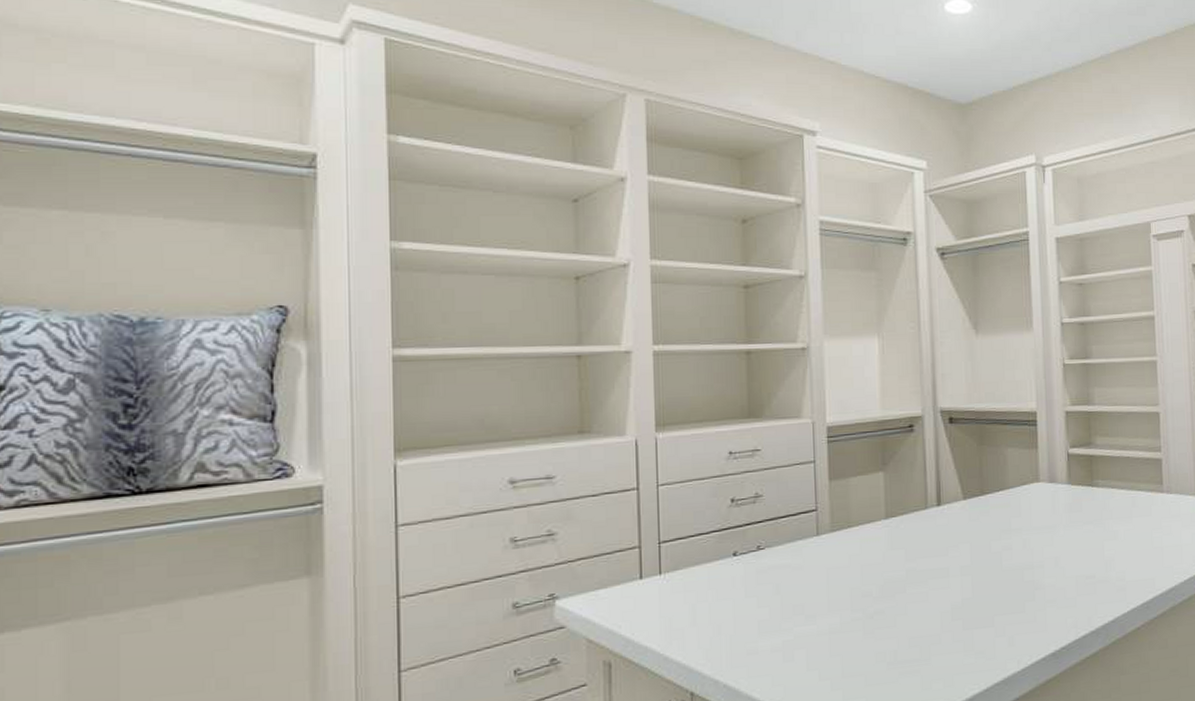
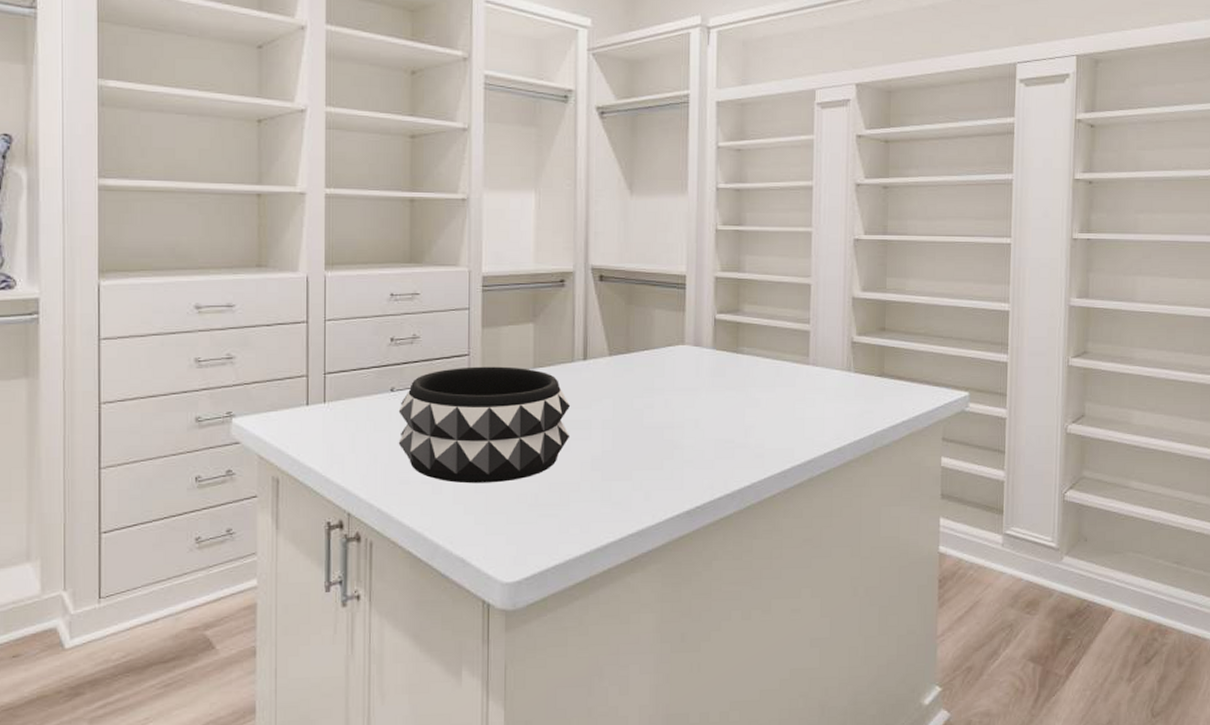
decorative bowl: none [742,519,927,648] -> present [398,366,571,484]

